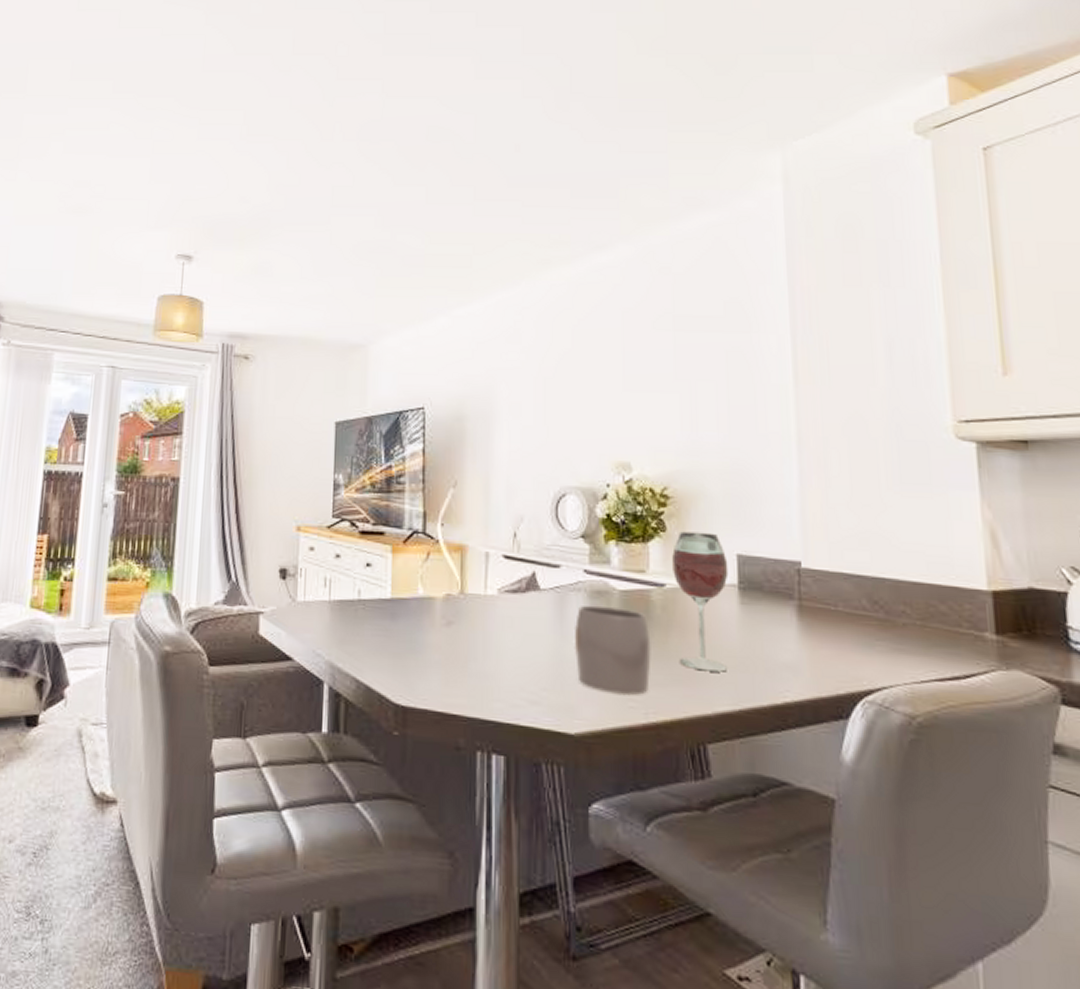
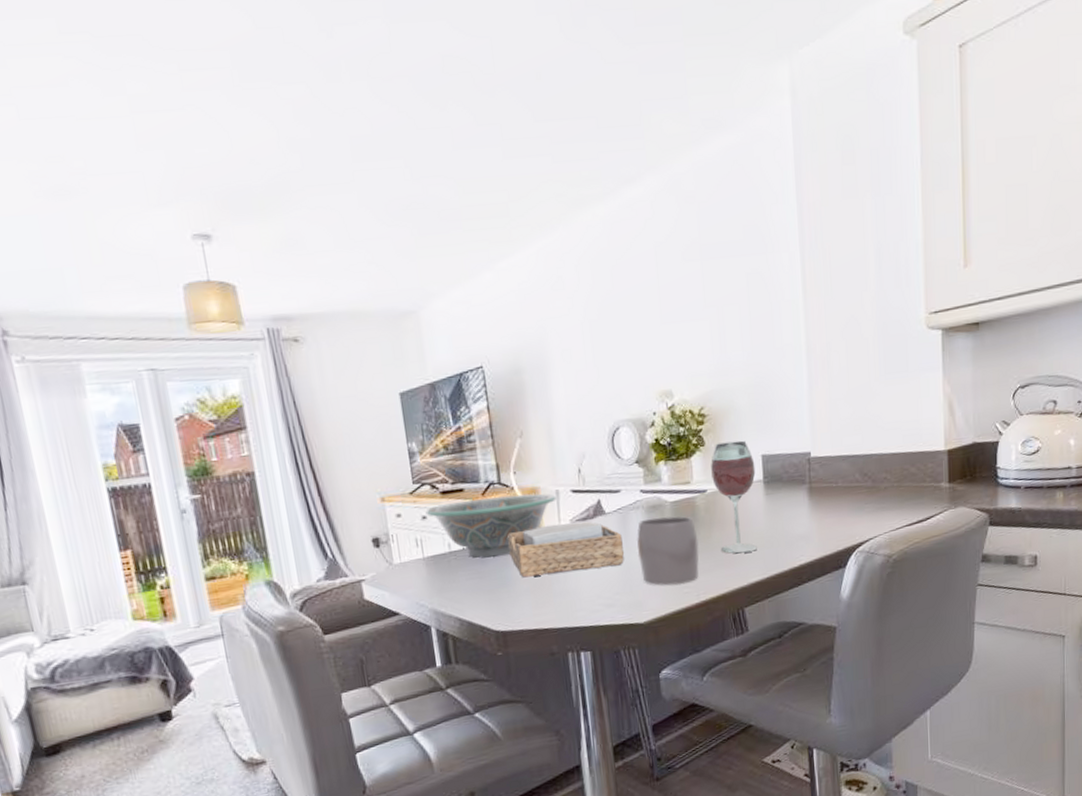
decorative bowl: none [340,545,485,616] -> present [425,493,556,558]
napkin holder: none [424,590,559,655] -> present [507,521,625,578]

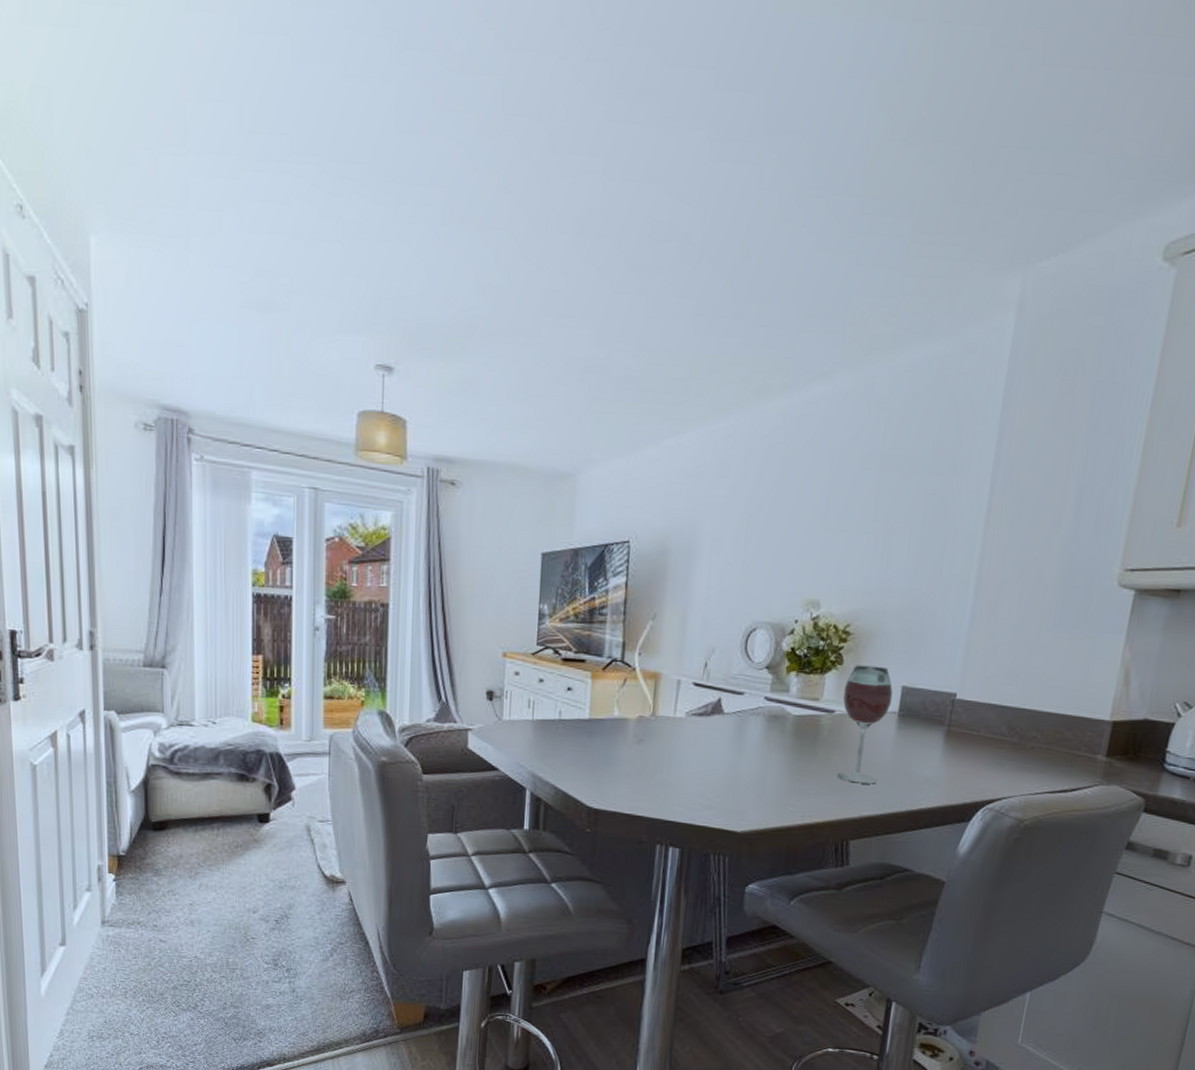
decorative bowl: present [425,493,556,558] -> none [543,671,677,734]
napkin holder: present [507,521,625,578] -> none [618,713,736,769]
mug: present [637,516,699,586] -> none [748,727,816,802]

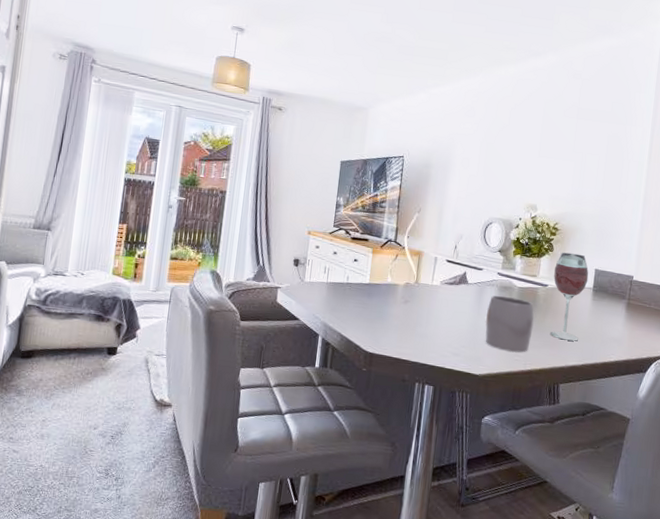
mug: none [748,727,816,802] -> present [485,295,534,353]

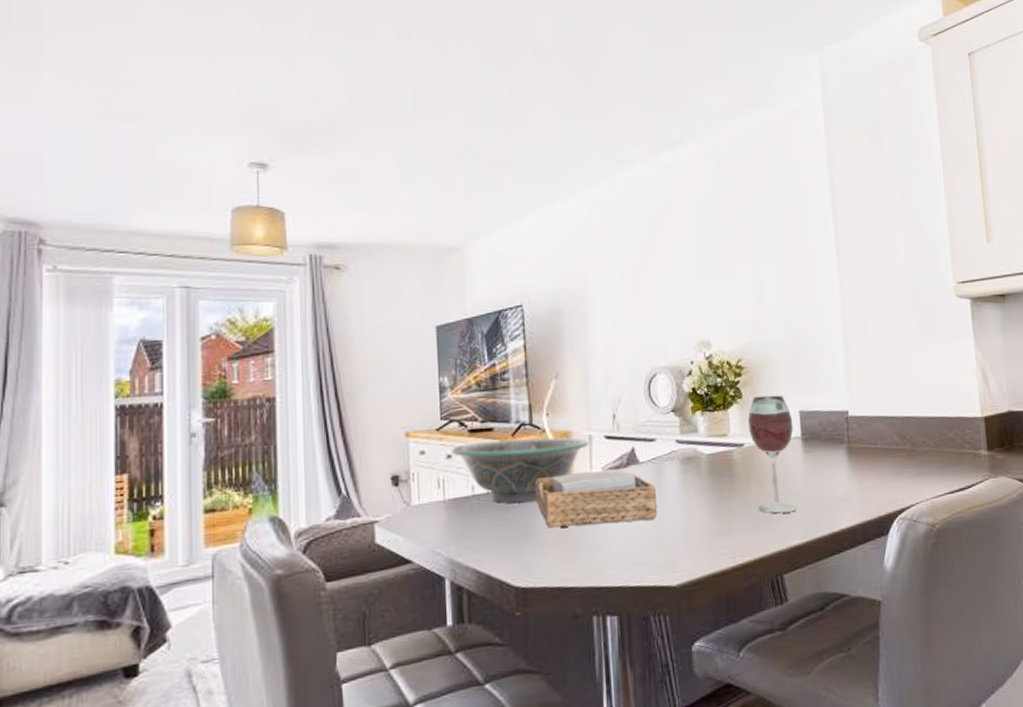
decorative bowl: none [337,247,434,296] -> present [451,437,589,504]
napkin holder: none [390,280,477,326] -> present [536,470,658,528]
mug: present [485,295,534,353] -> none [671,470,736,545]

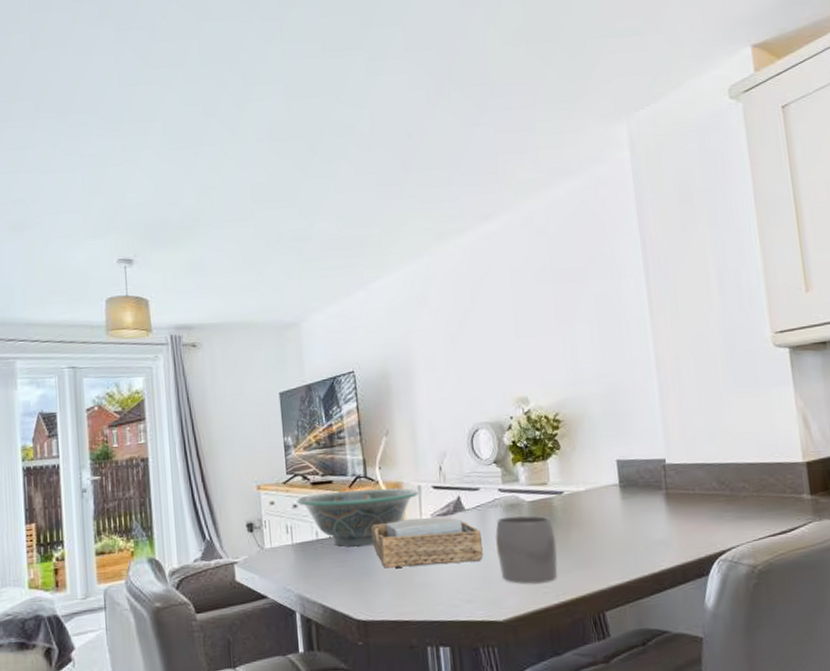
mug: none [671,470,736,545] -> present [495,516,558,585]
wineglass: present [748,395,796,514] -> none [566,445,616,556]

